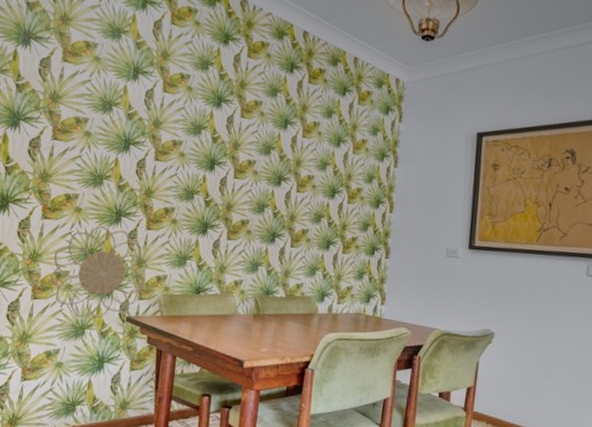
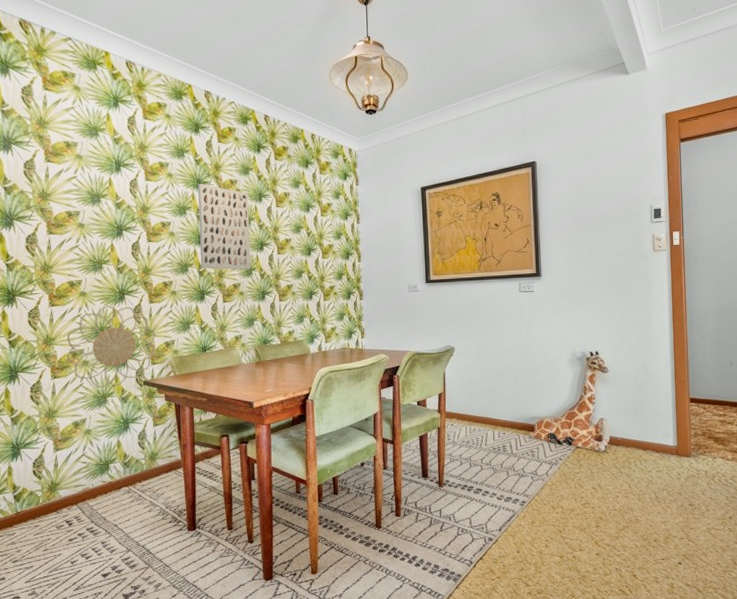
wall art: none [208,101,273,206] -> present [198,183,251,270]

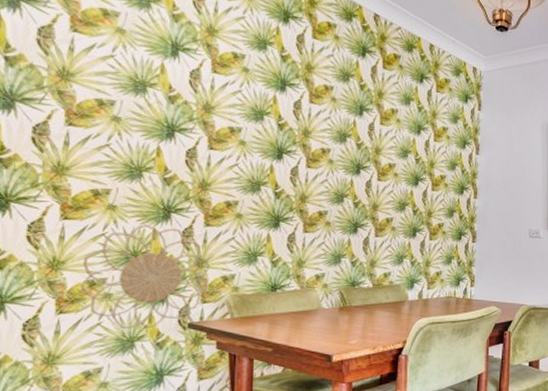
wall art: present [198,183,251,270] -> none [277,85,346,196]

